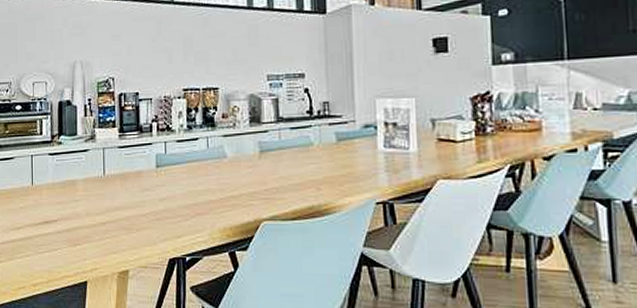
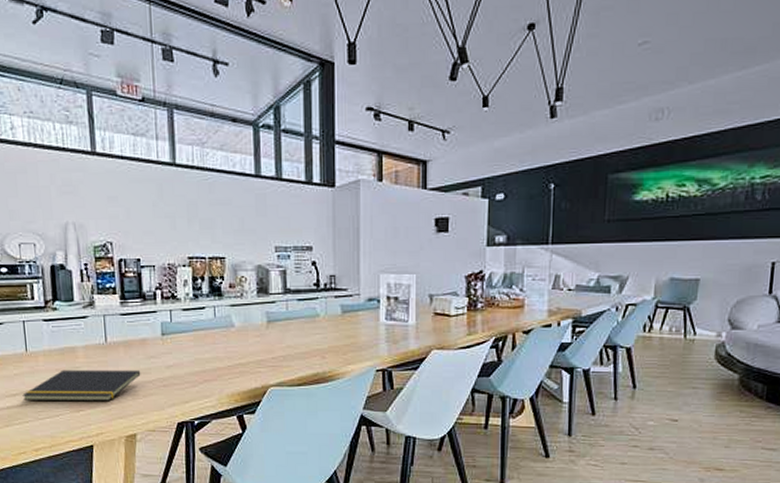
notepad: none [26,203,135,235] -> present [22,370,141,401]

